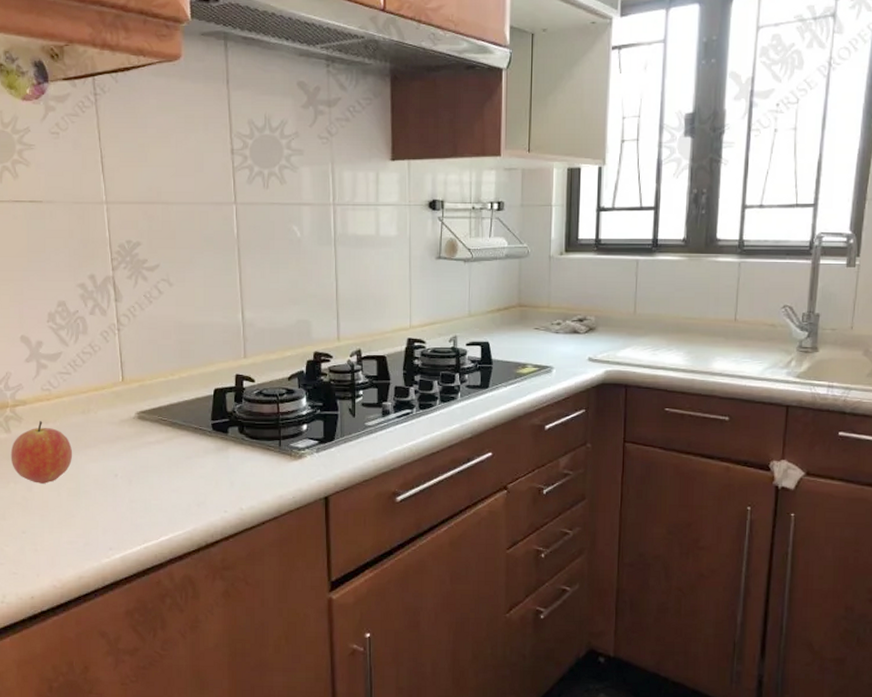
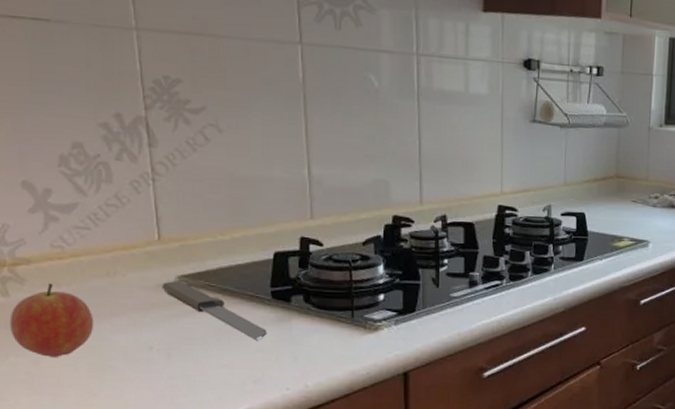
tanto knife: none [124,417,209,468] -> present [161,281,267,341]

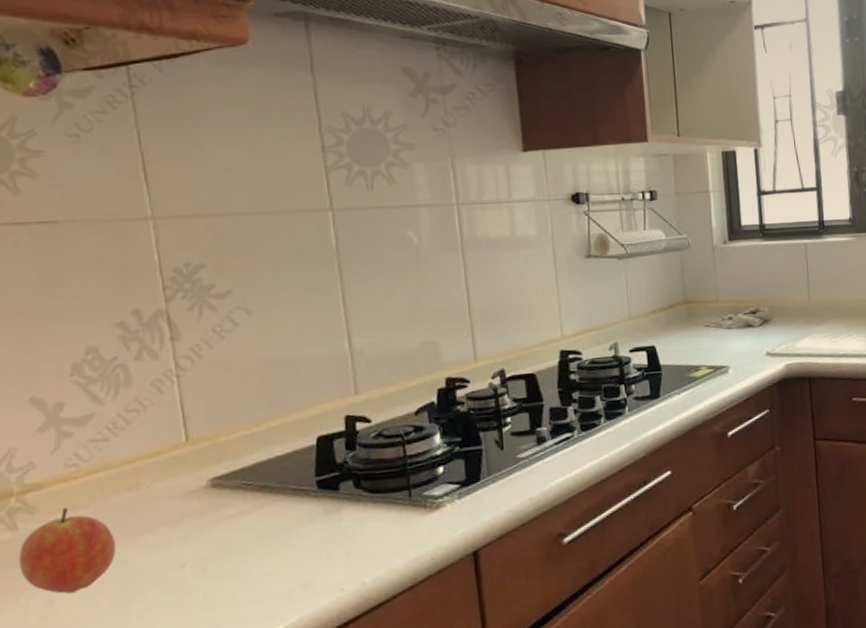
tanto knife: present [161,281,267,341] -> none [192,484,315,540]

